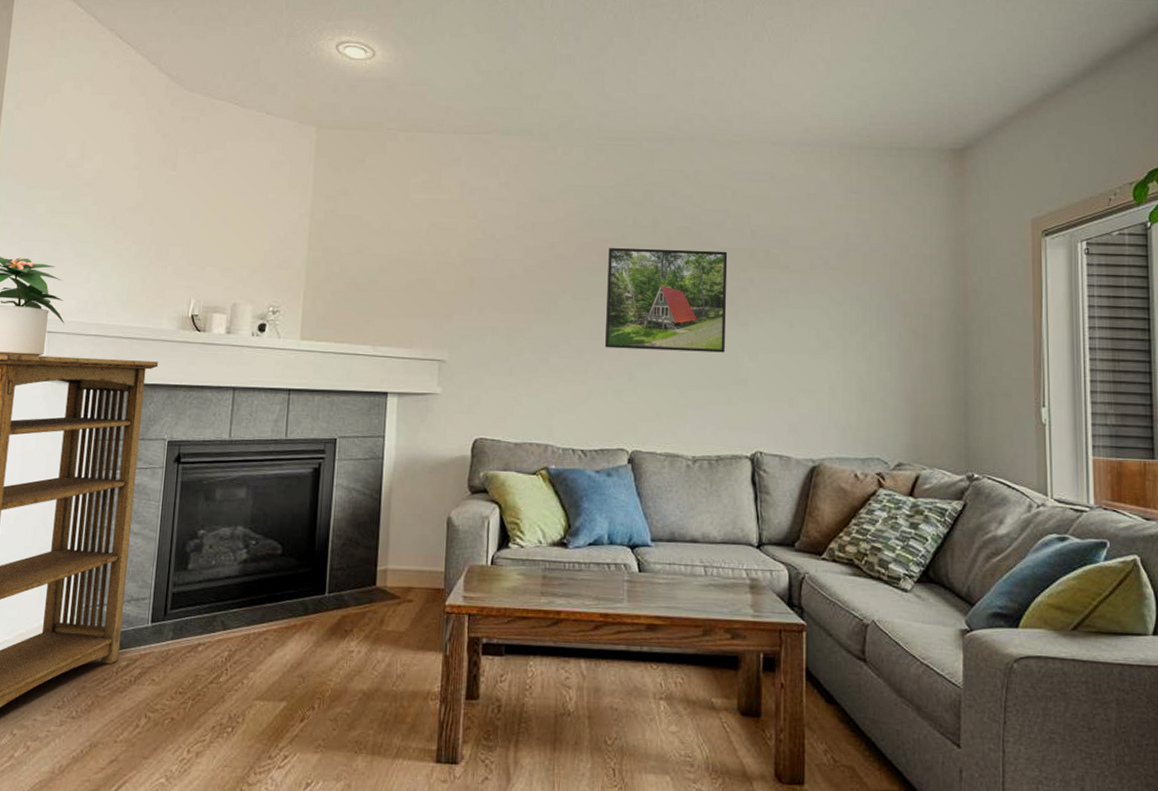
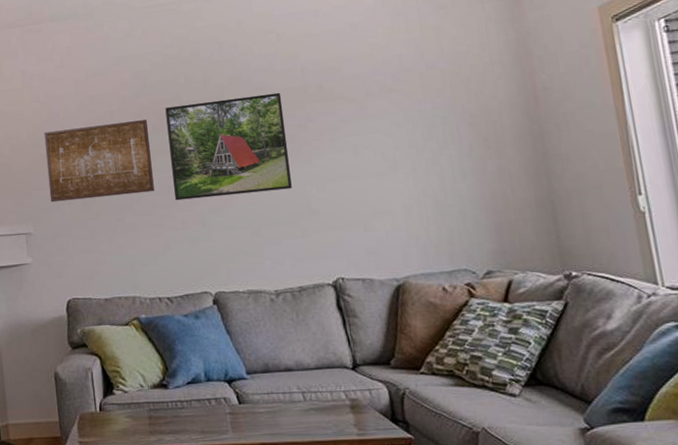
wall art: none [472,253,589,335] -> present [44,120,155,203]

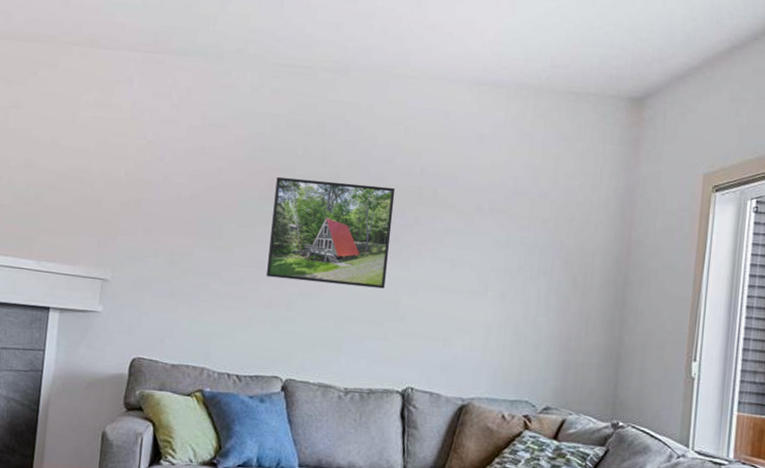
wall art: present [44,120,155,203] -> none [136,174,256,263]

